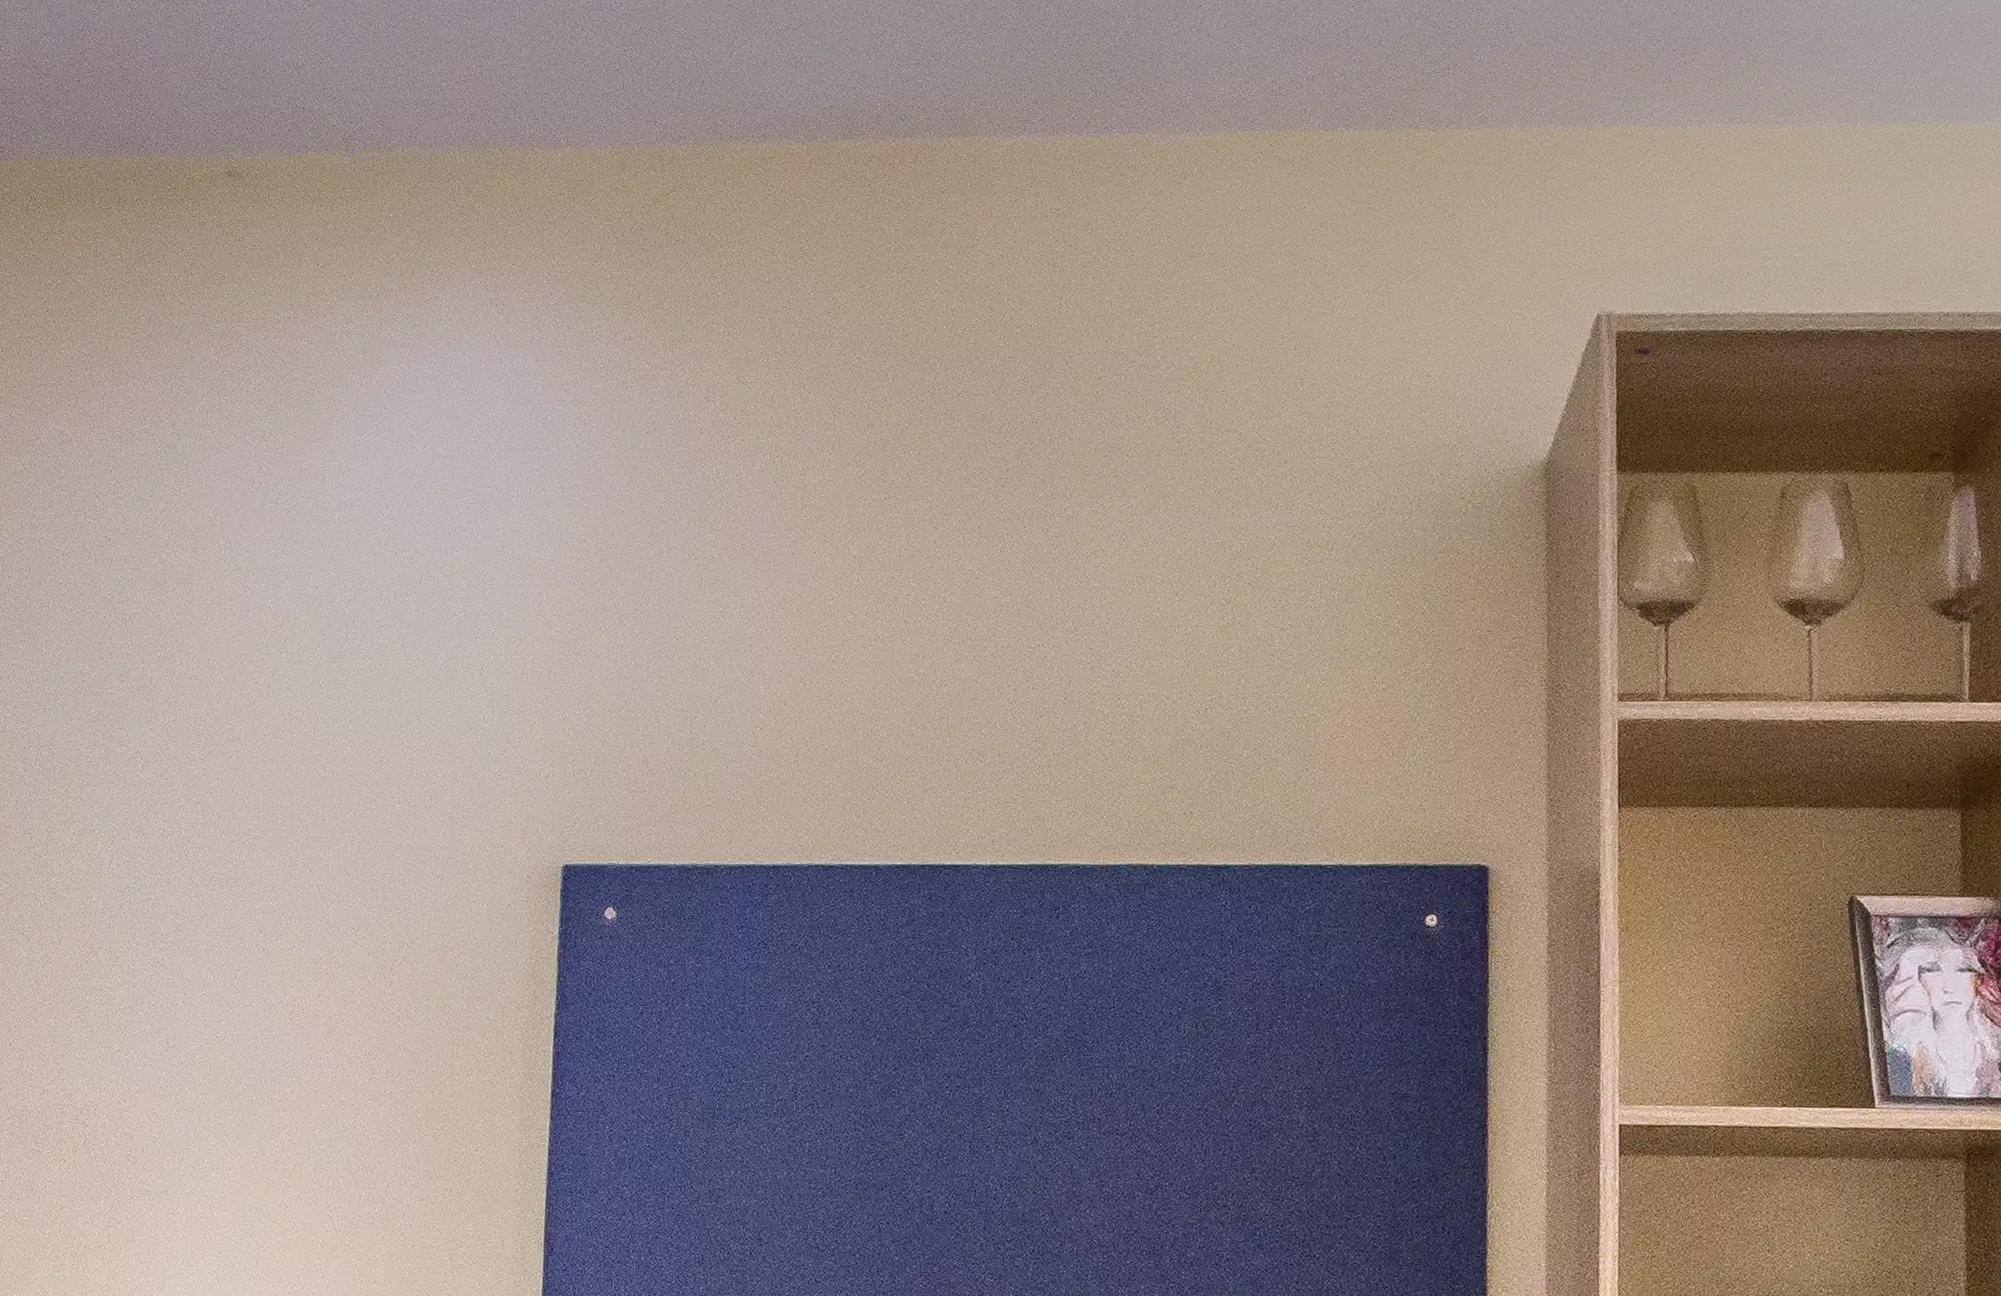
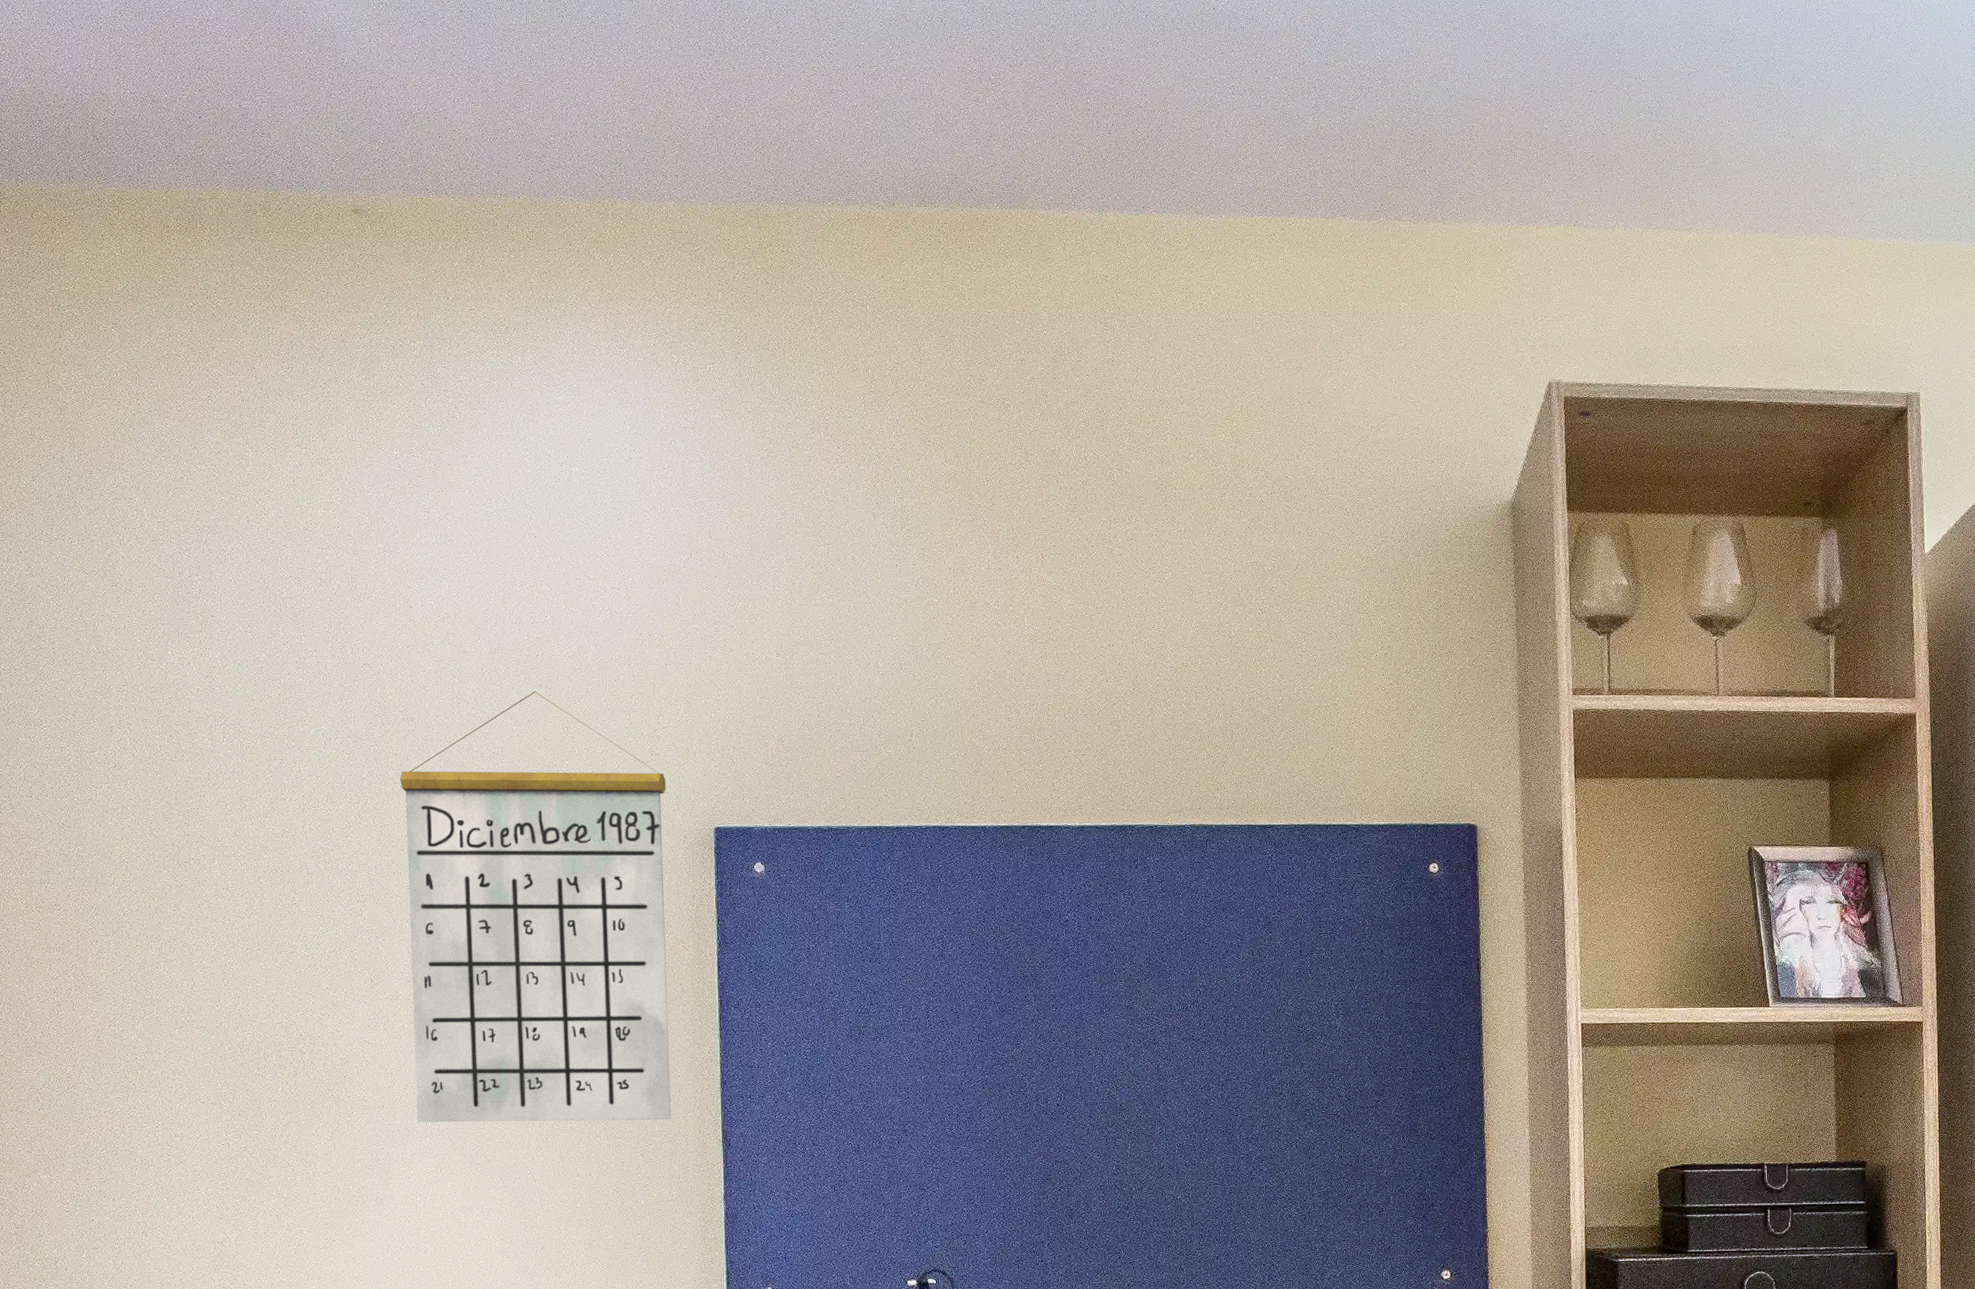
calendar: none [202,705,512,1218] -> present [399,691,671,1122]

